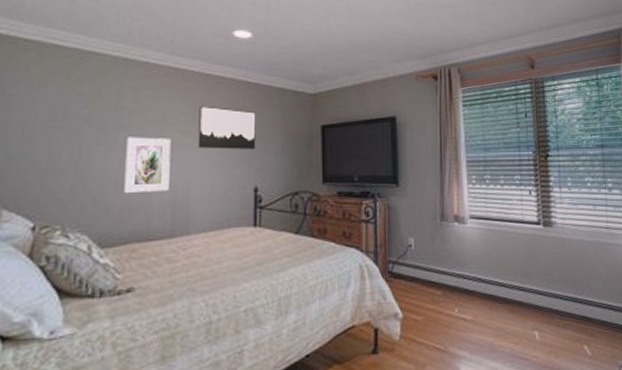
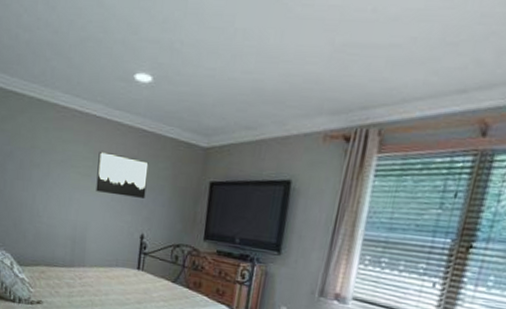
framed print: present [124,137,171,193] -> none [36,174,74,227]

